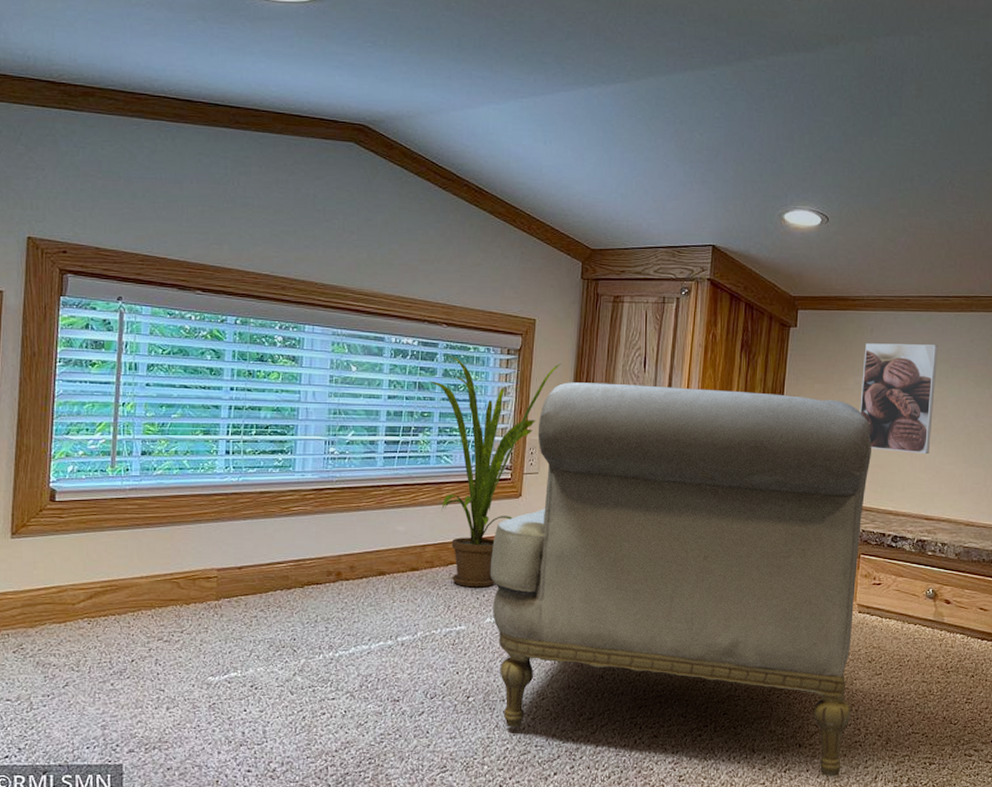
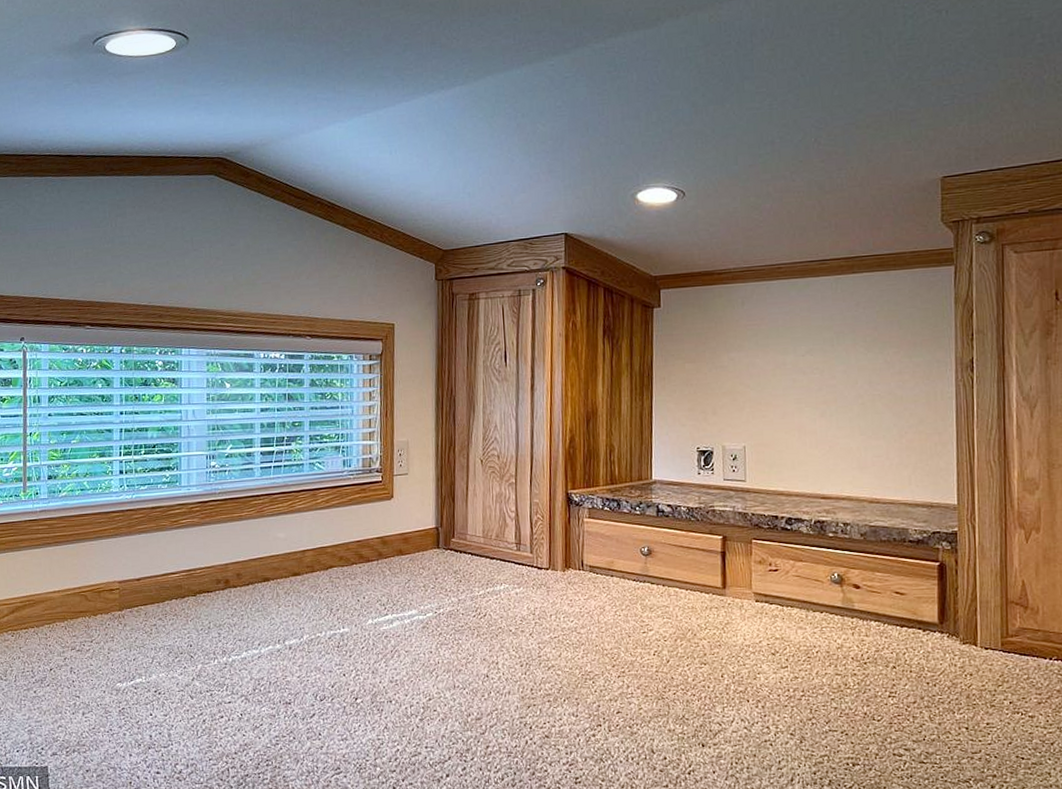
house plant: present [428,356,562,588] -> none [297,364,424,590]
armchair: present [490,382,872,777] -> none [368,377,758,779]
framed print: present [859,343,938,453] -> none [736,312,820,429]

